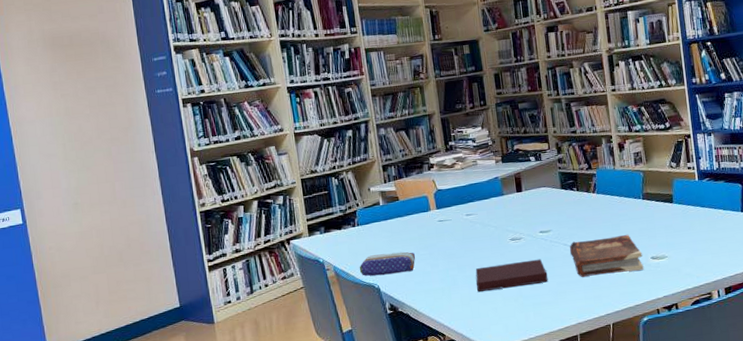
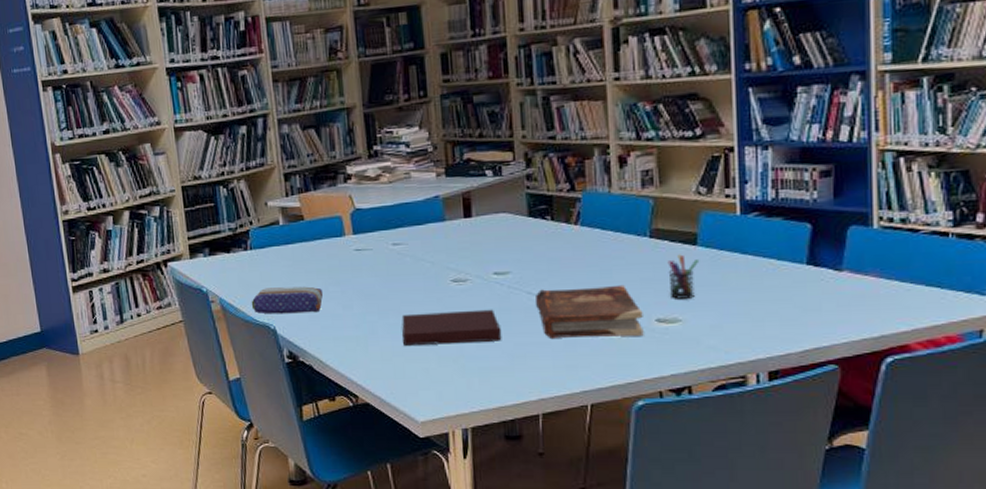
pen holder: none [655,210,675,242] -> present [667,254,698,299]

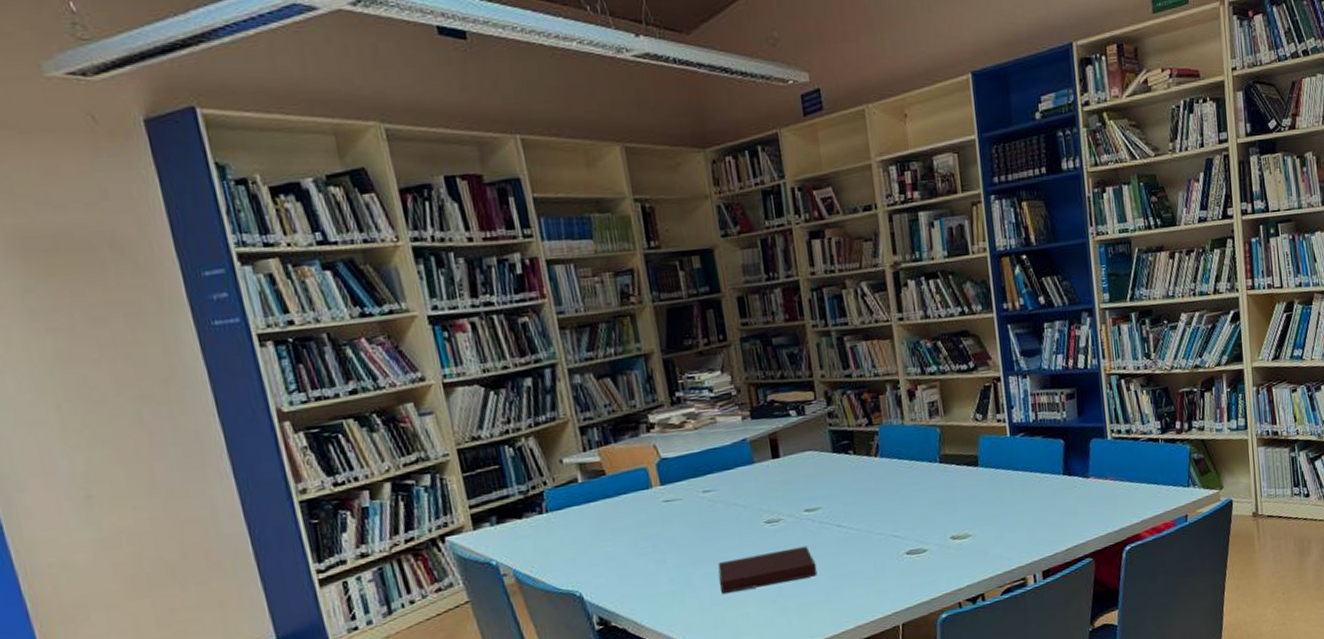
pencil case: present [251,286,324,314] -> none [551,545,633,582]
book: present [535,284,644,340] -> none [845,508,942,568]
pen holder: present [667,254,698,299] -> none [956,475,981,517]

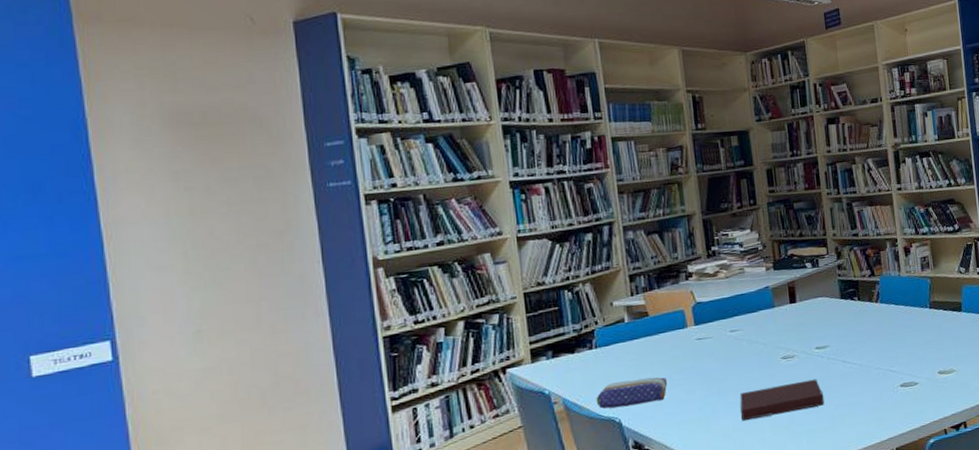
pencil case: none [551,545,633,582] -> present [596,377,668,409]

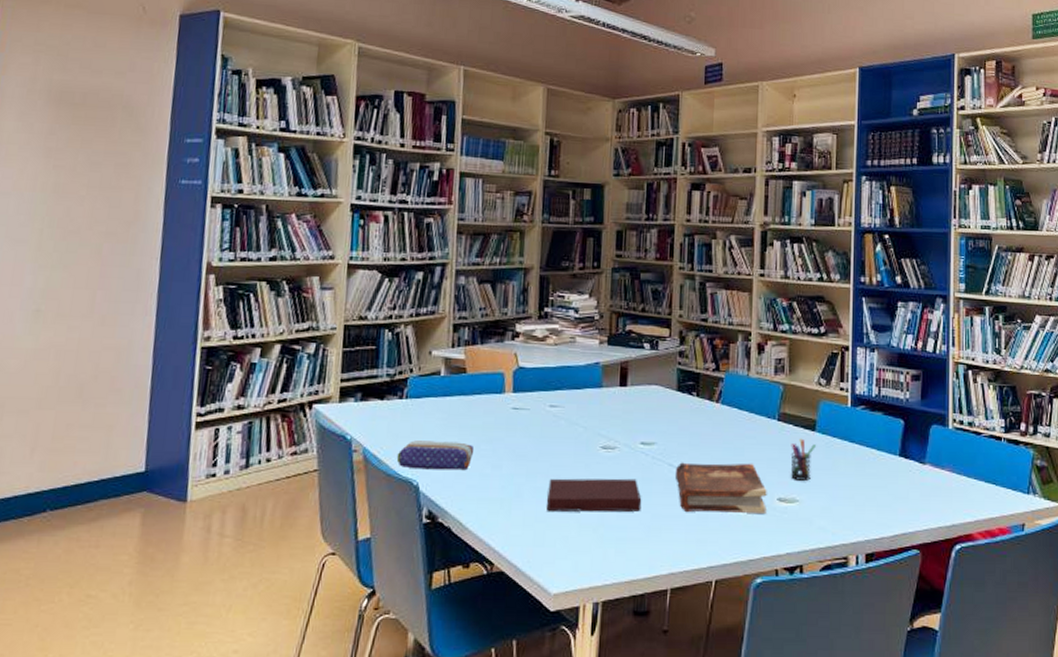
book: none [849,347,930,399] -> present [674,462,767,513]
pen holder: none [943,319,964,355] -> present [790,438,816,481]

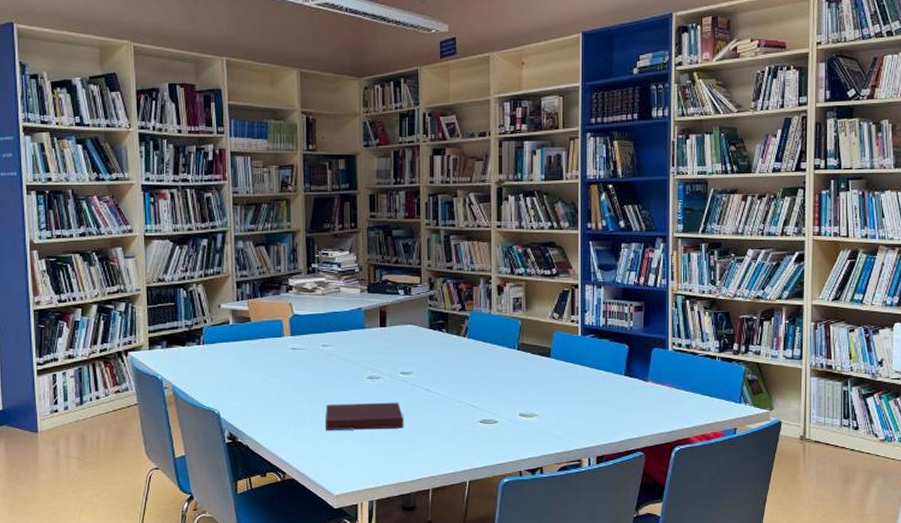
pencil case: present [396,440,475,471] -> none [200,378,263,401]
book: present [674,462,767,513] -> none [431,386,510,428]
pen holder: present [790,438,816,481] -> none [529,364,551,399]

